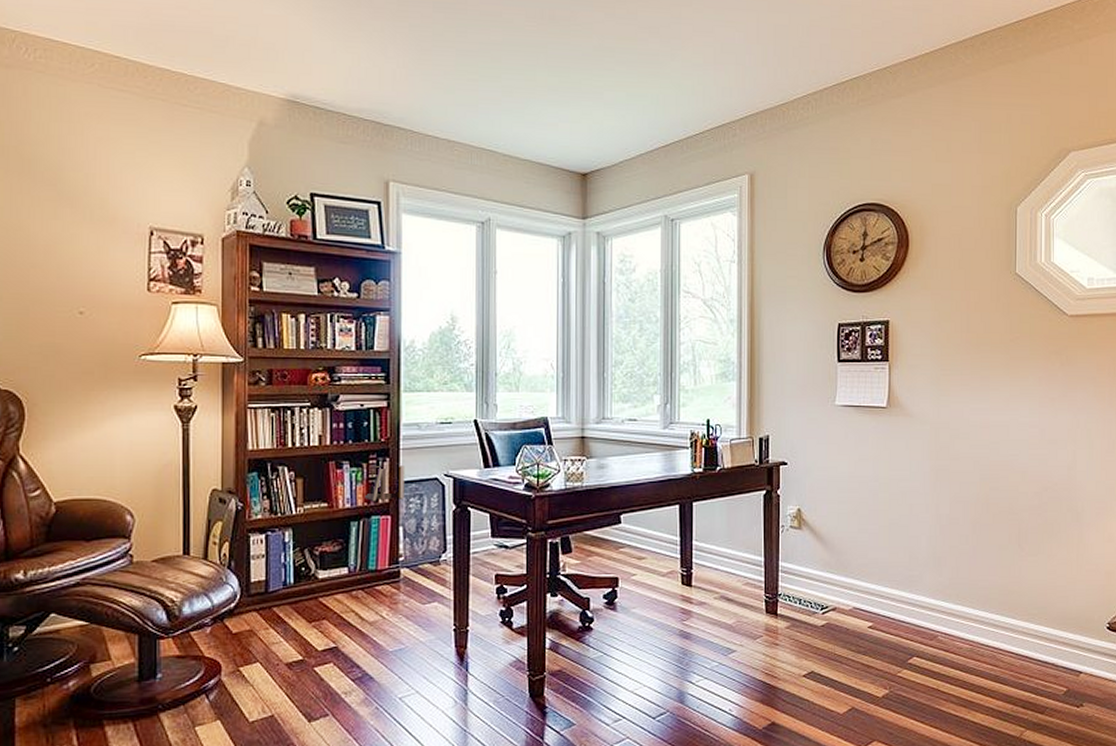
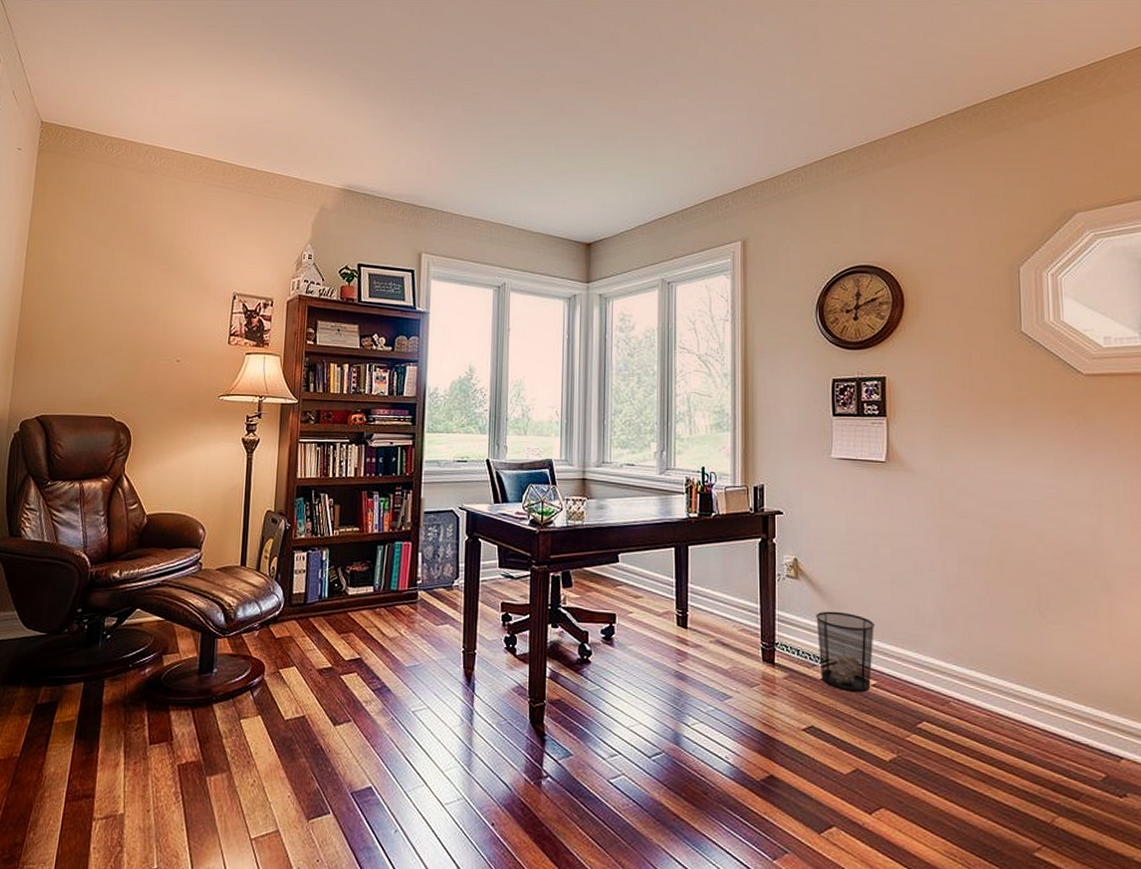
waste bin: none [817,558,873,636] -> present [816,611,875,693]

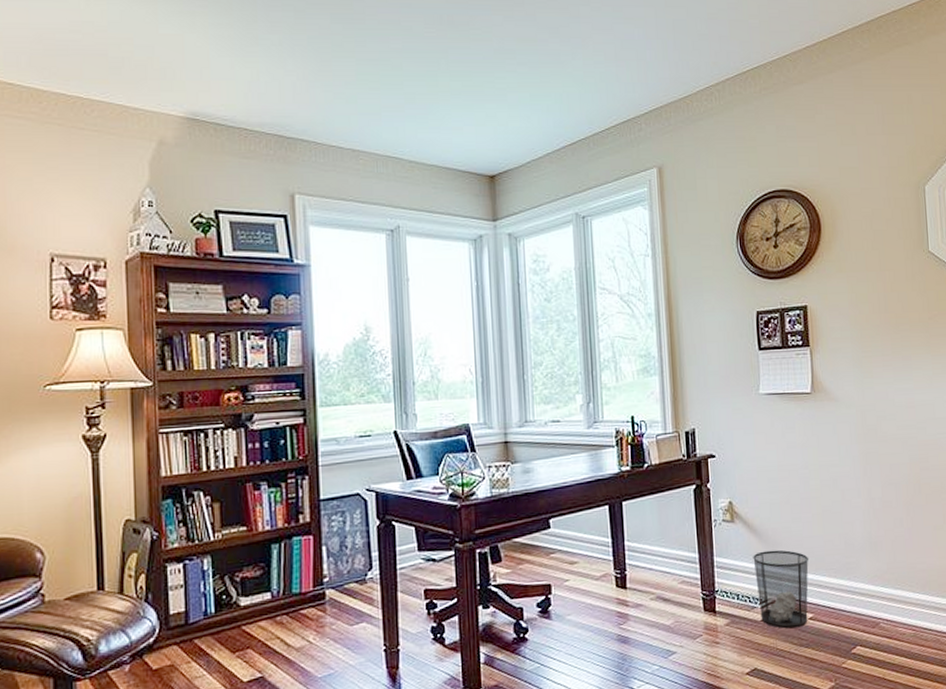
books: present [390,496,425,528] -> none [284,482,326,522]

